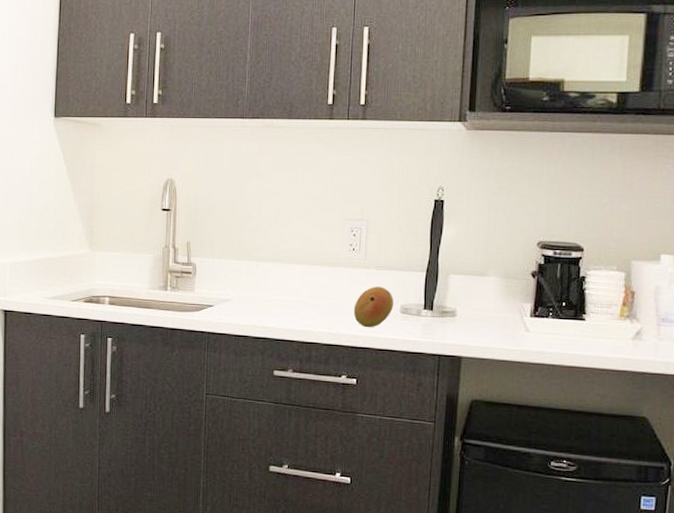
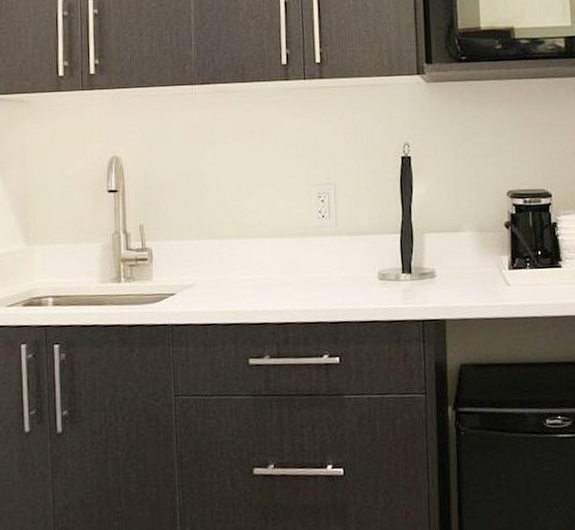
fruit: present [353,286,394,328] -> none [329,253,371,300]

